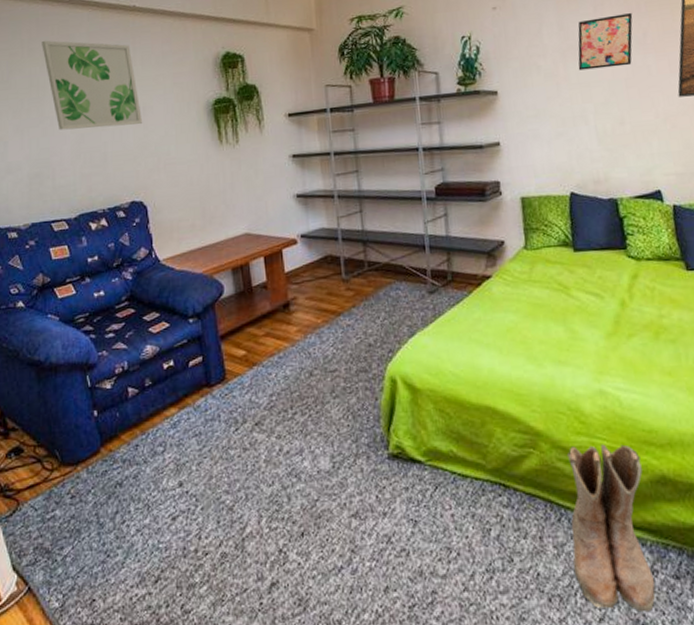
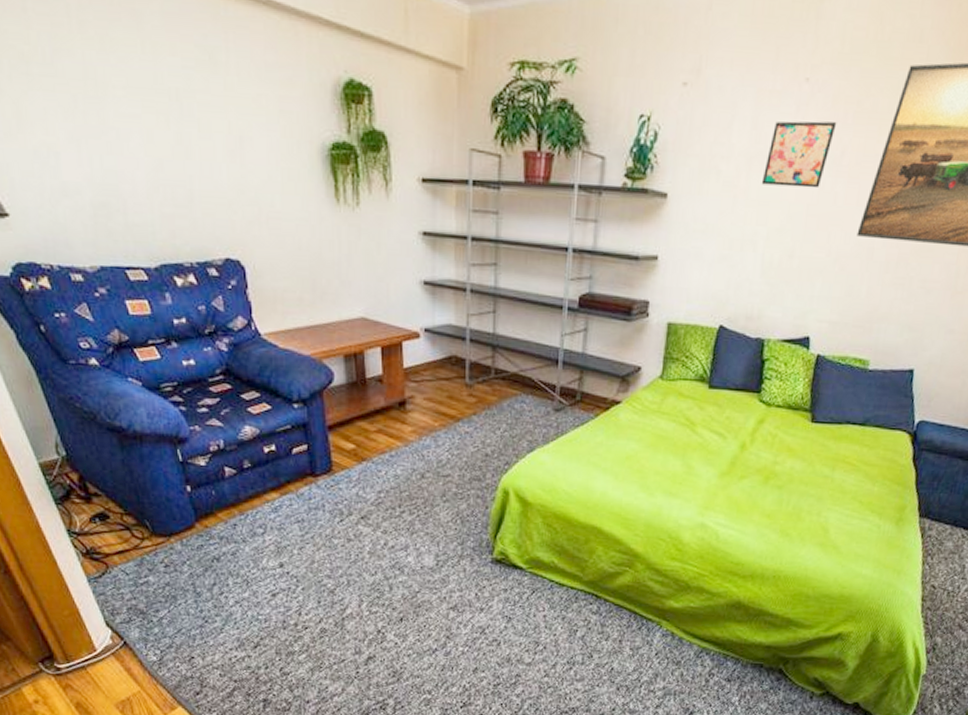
wall art: present [42,40,143,130] -> none [96,11,240,159]
boots: present [567,444,656,613] -> none [644,569,723,704]

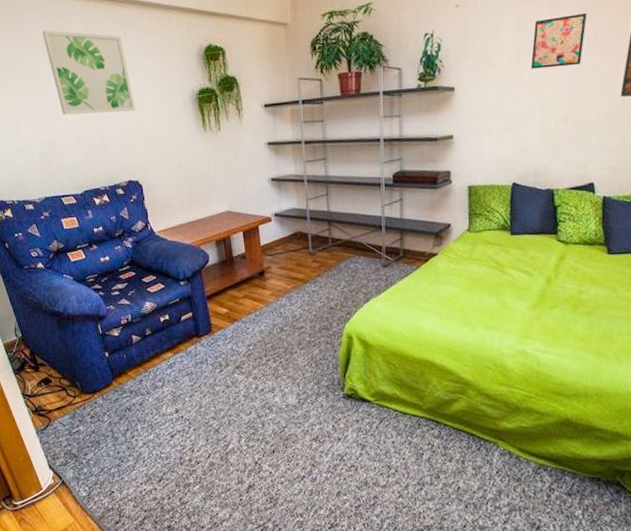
wall art: none [96,11,240,159] -> present [42,30,136,115]

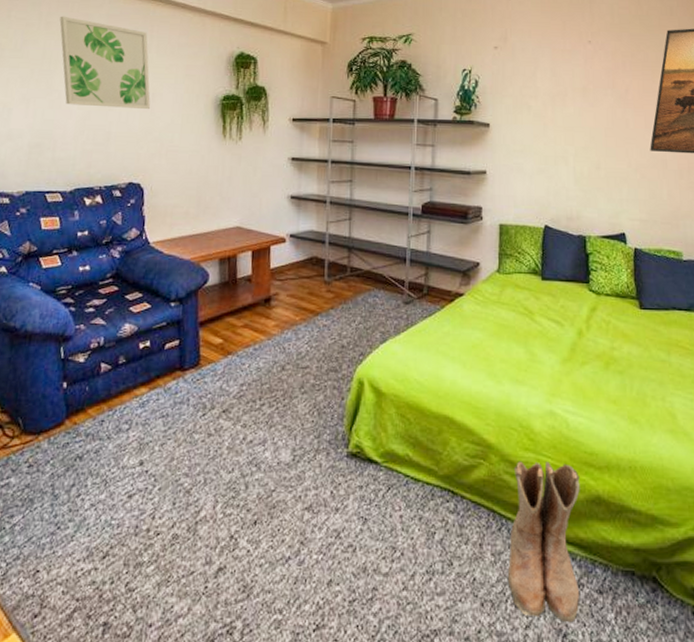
boots: none [488,393,551,519] -> present [508,461,580,623]
wall art: present [530,13,587,69] -> none [565,69,618,117]

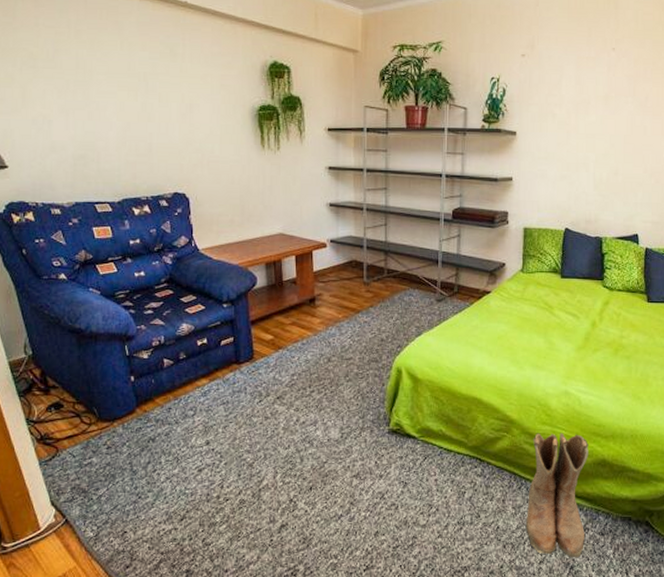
wall art: present [59,16,151,109] -> none [89,23,189,120]

